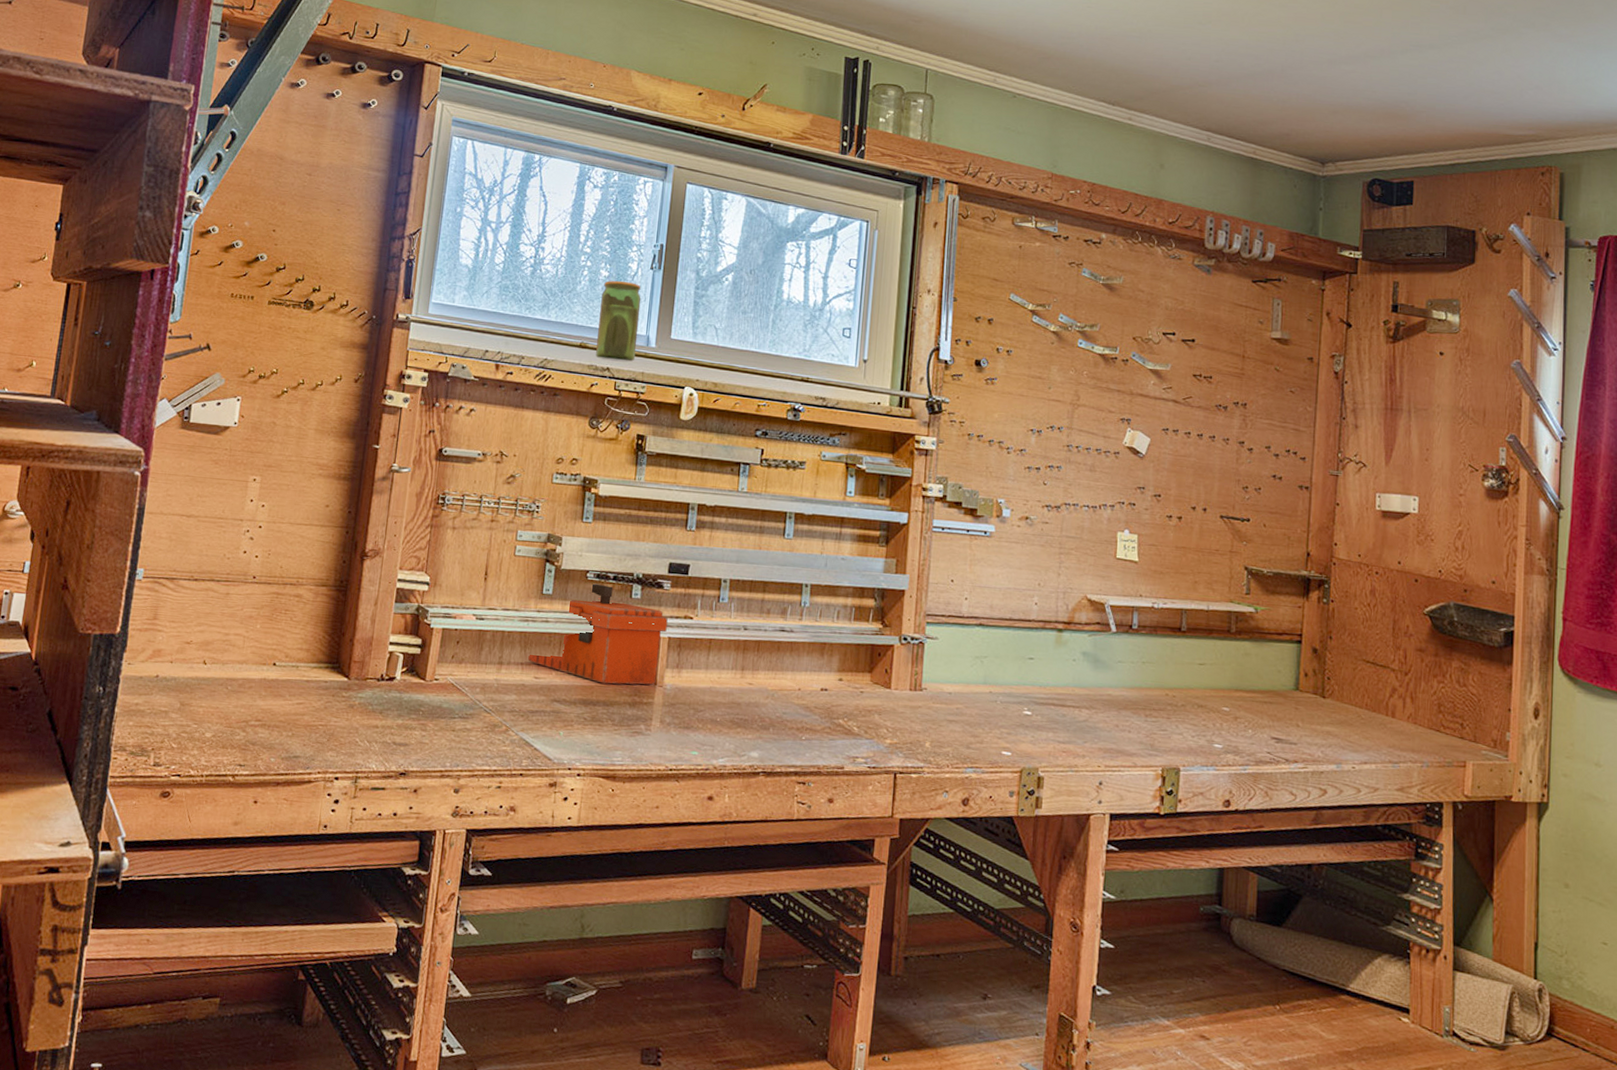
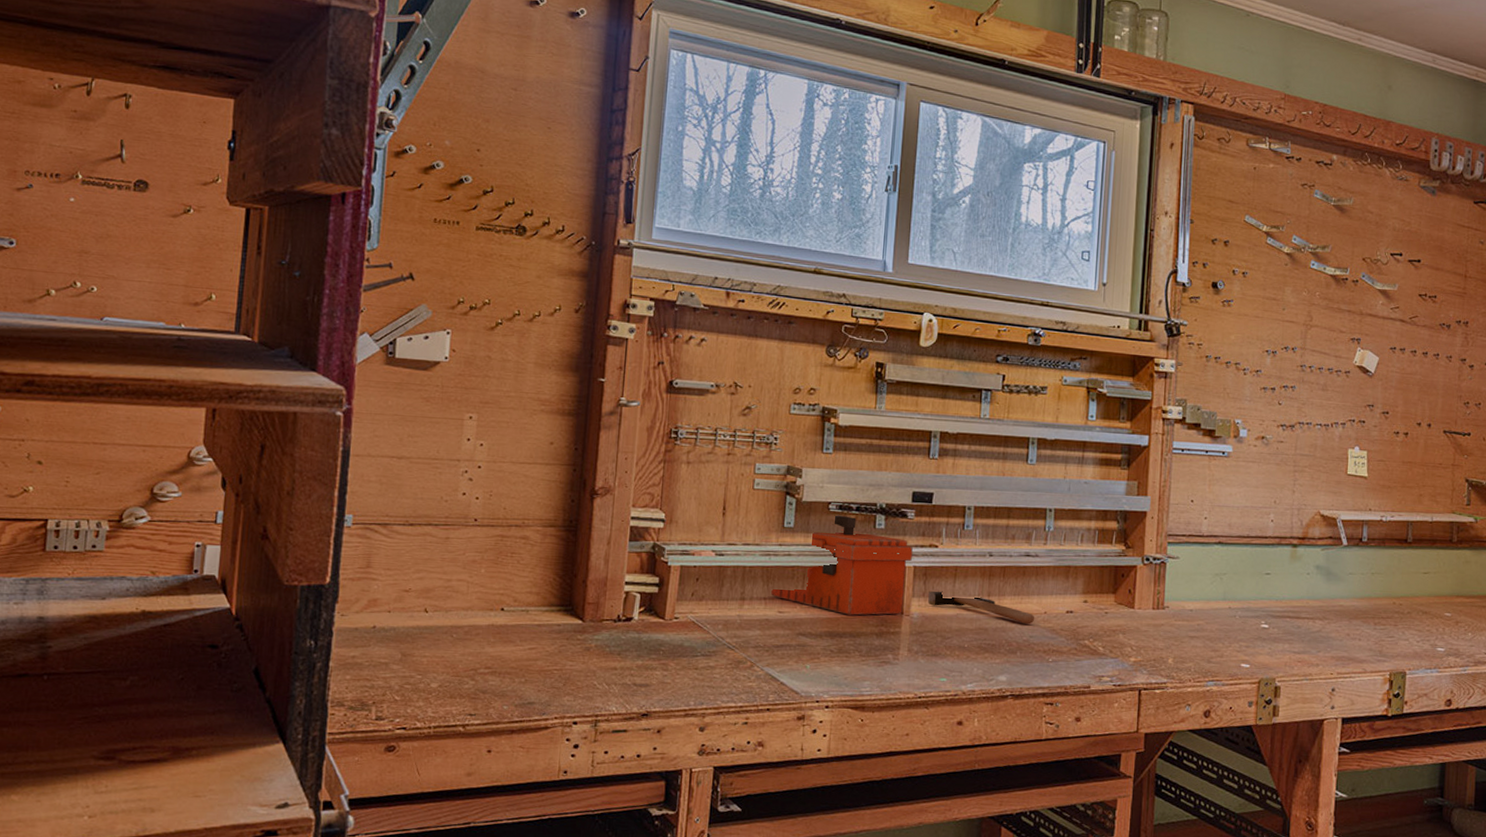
jar: present [596,280,641,363] -> none [831,203,877,288]
claw hammer: none [681,663,789,701] -> present [928,591,1035,624]

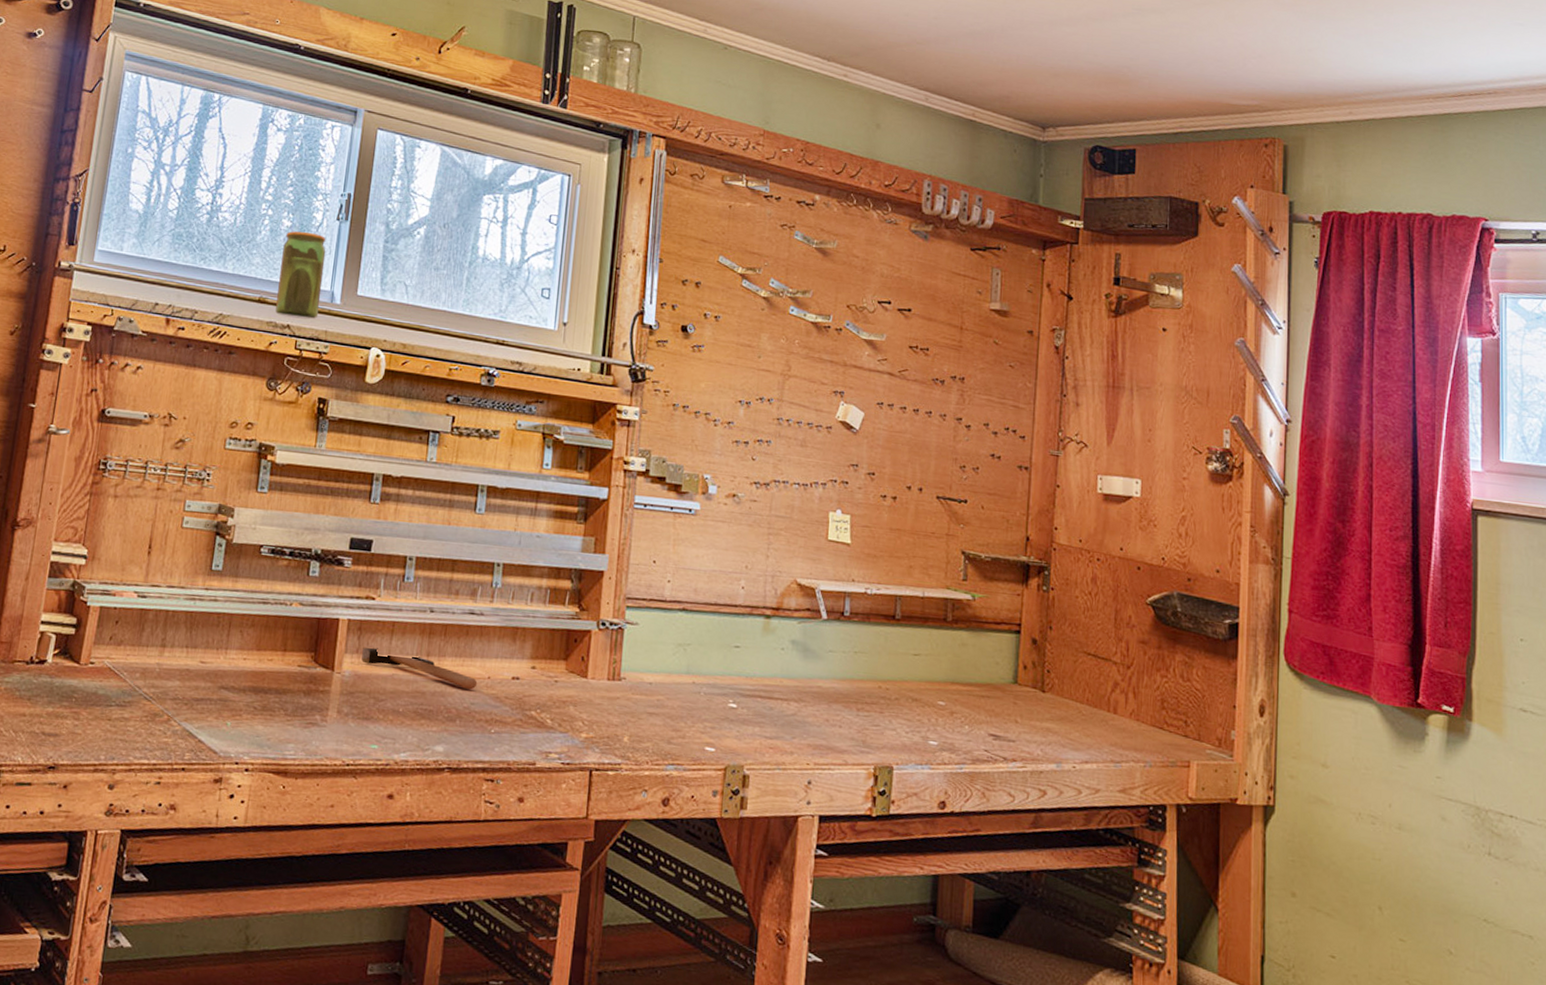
toolbox: present [771,515,913,616] -> none [194,559,348,672]
jar: none [831,203,877,288] -> present [275,231,326,320]

